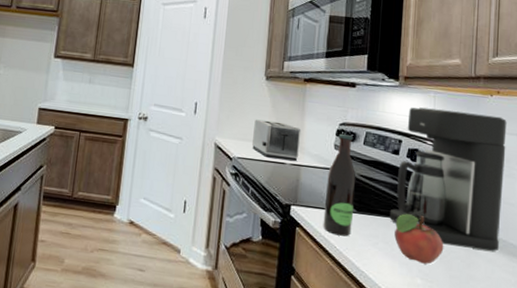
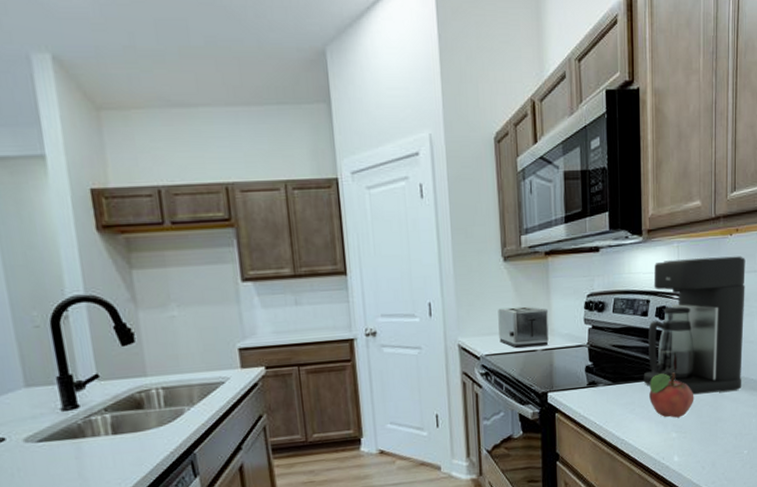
bottle: present [323,133,356,237] -> none [580,305,610,411]

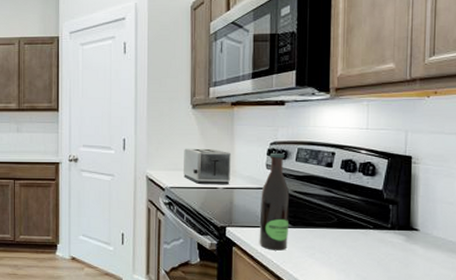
bottle: none [580,305,610,411] -> present [259,152,290,251]
coffee maker: present [643,256,746,395] -> none [325,117,445,250]
fruit: present [649,372,694,418] -> none [331,223,382,269]

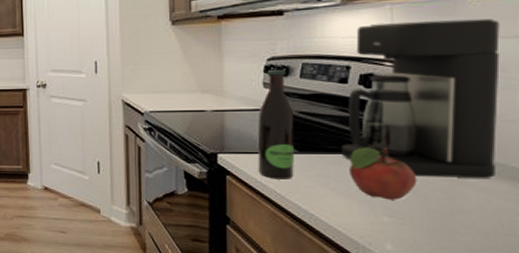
toaster: present [184,148,232,185] -> none [164,67,221,108]
coffee maker: none [325,117,445,250] -> present [341,18,500,178]
fruit: none [331,223,382,269] -> present [349,148,417,200]

